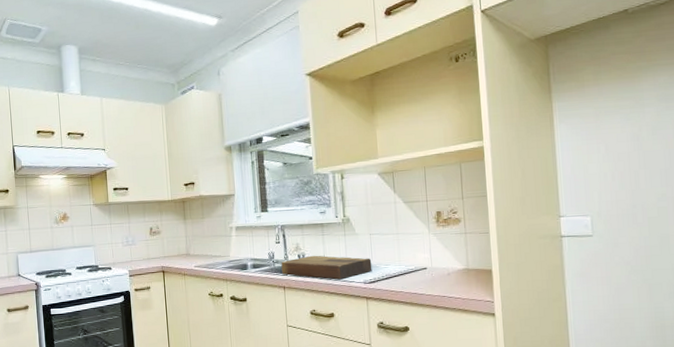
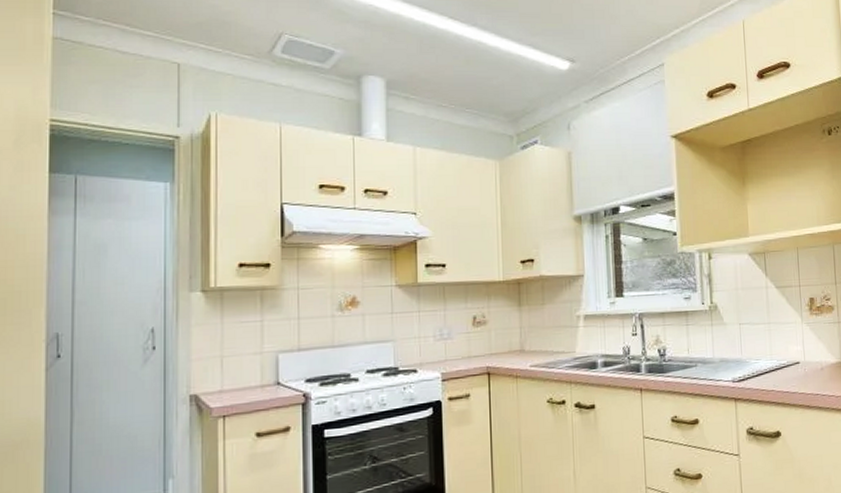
cutting board: present [281,255,372,280] -> none [638,349,742,378]

